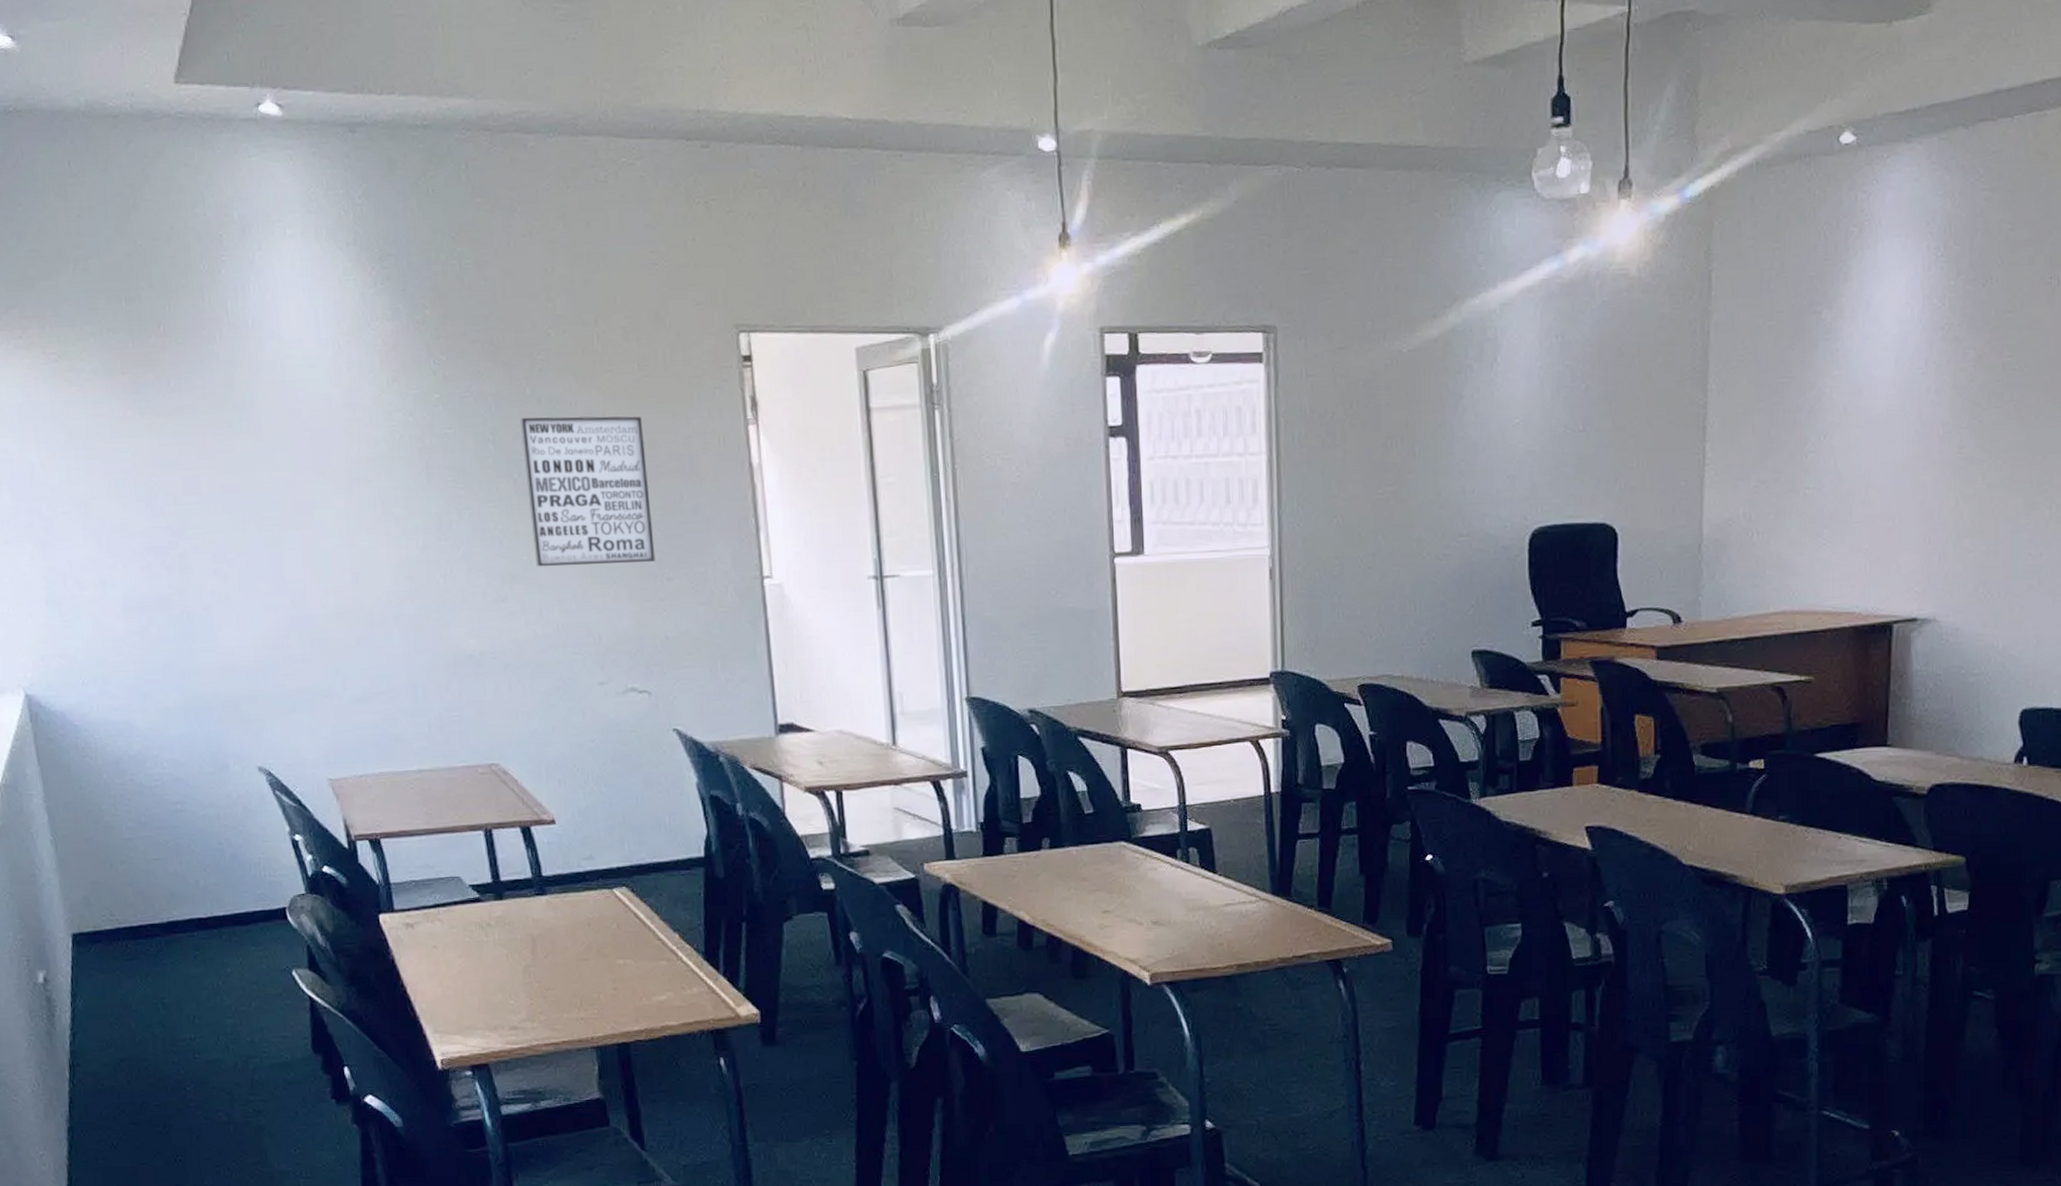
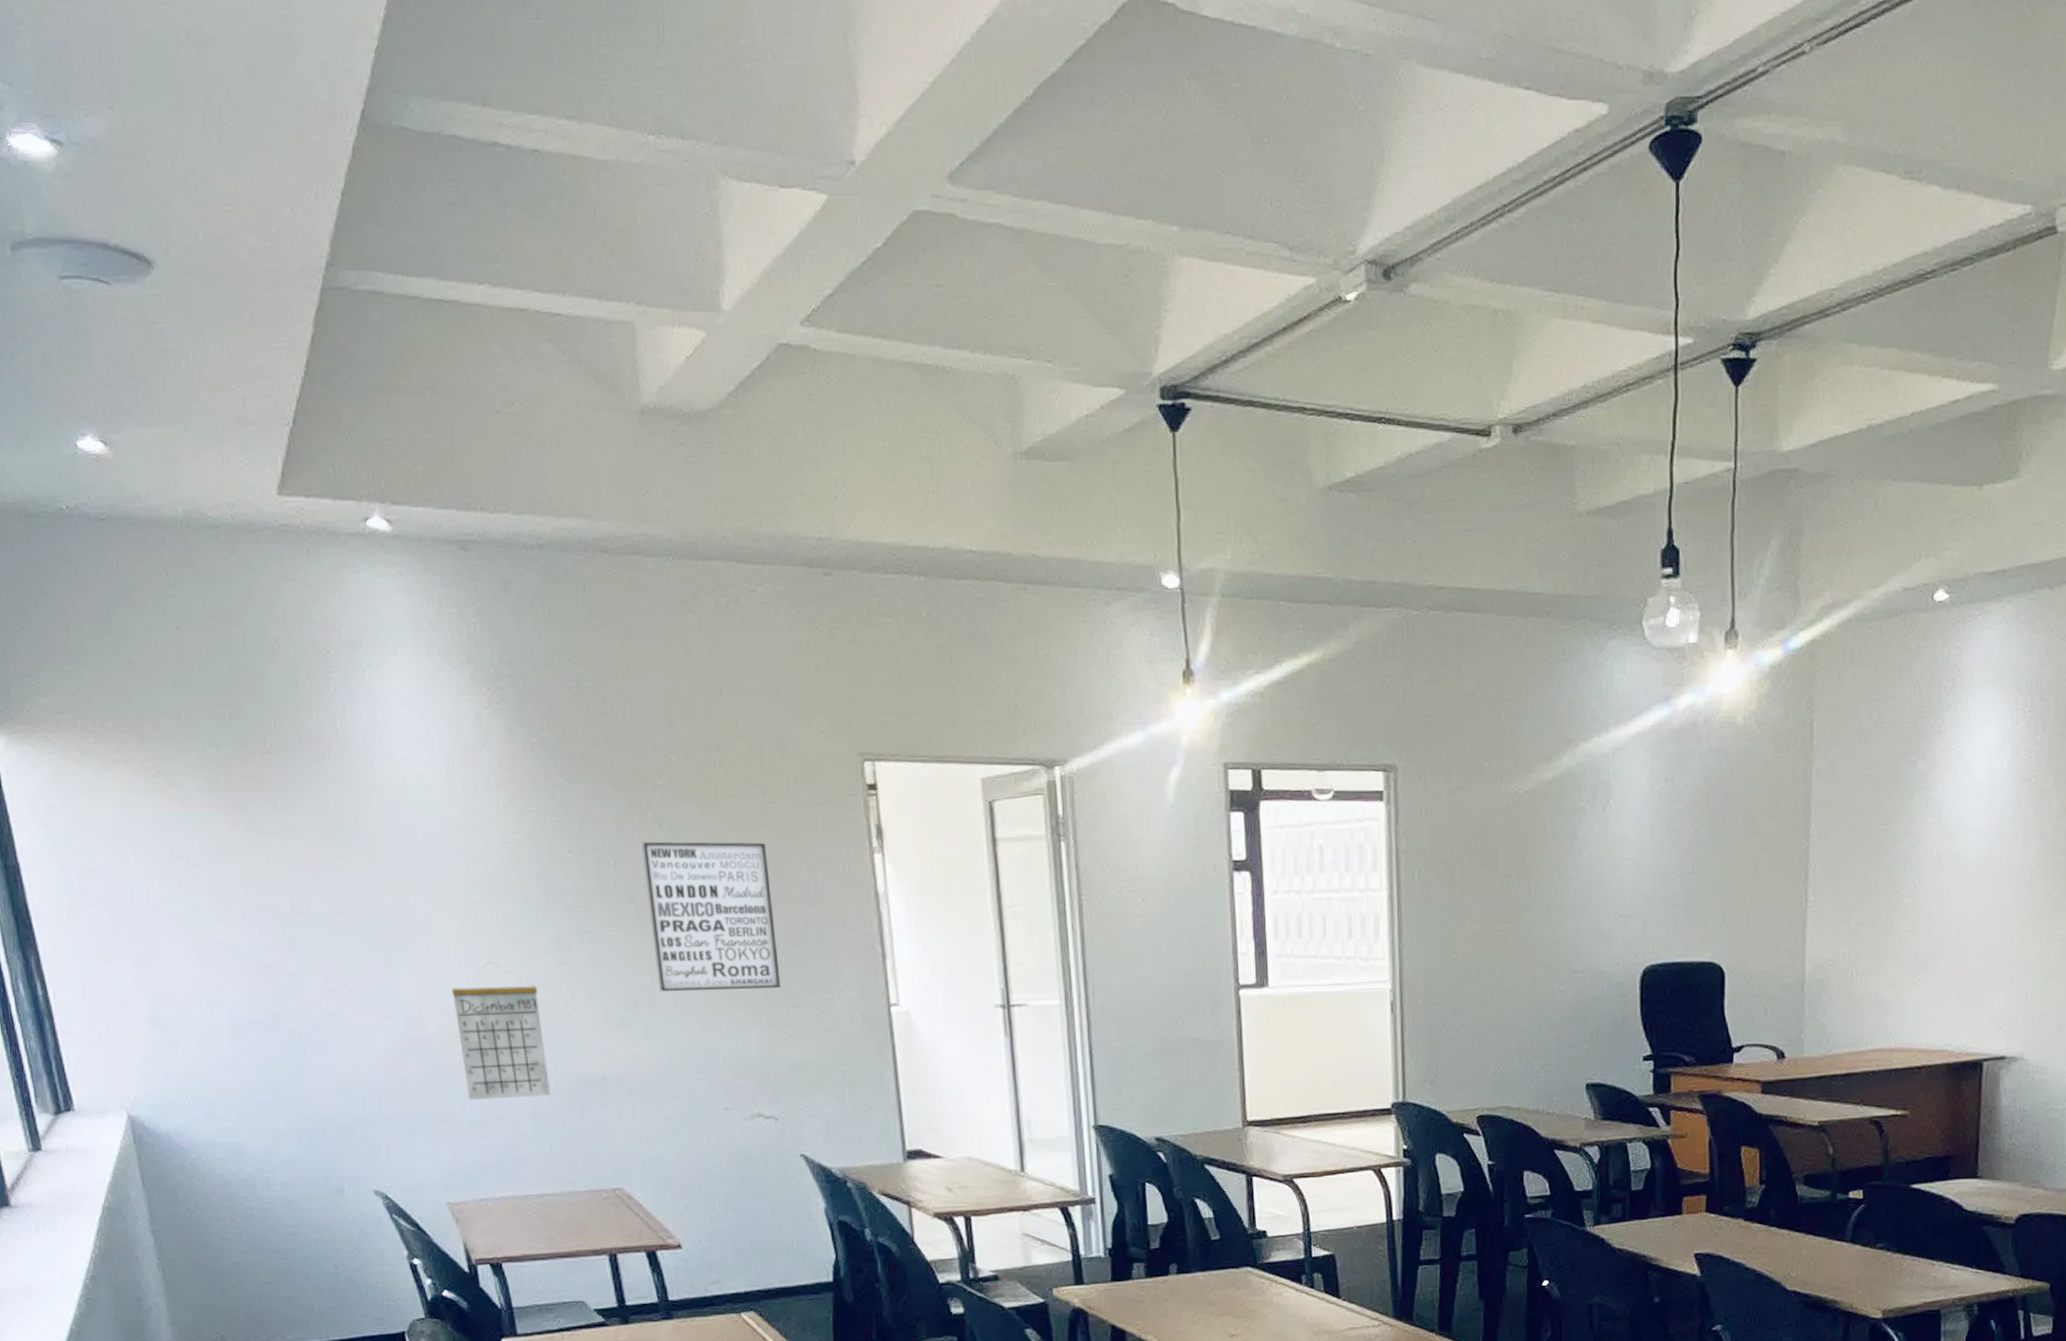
calendar: none [335,538,429,676] -> present [452,961,551,1100]

